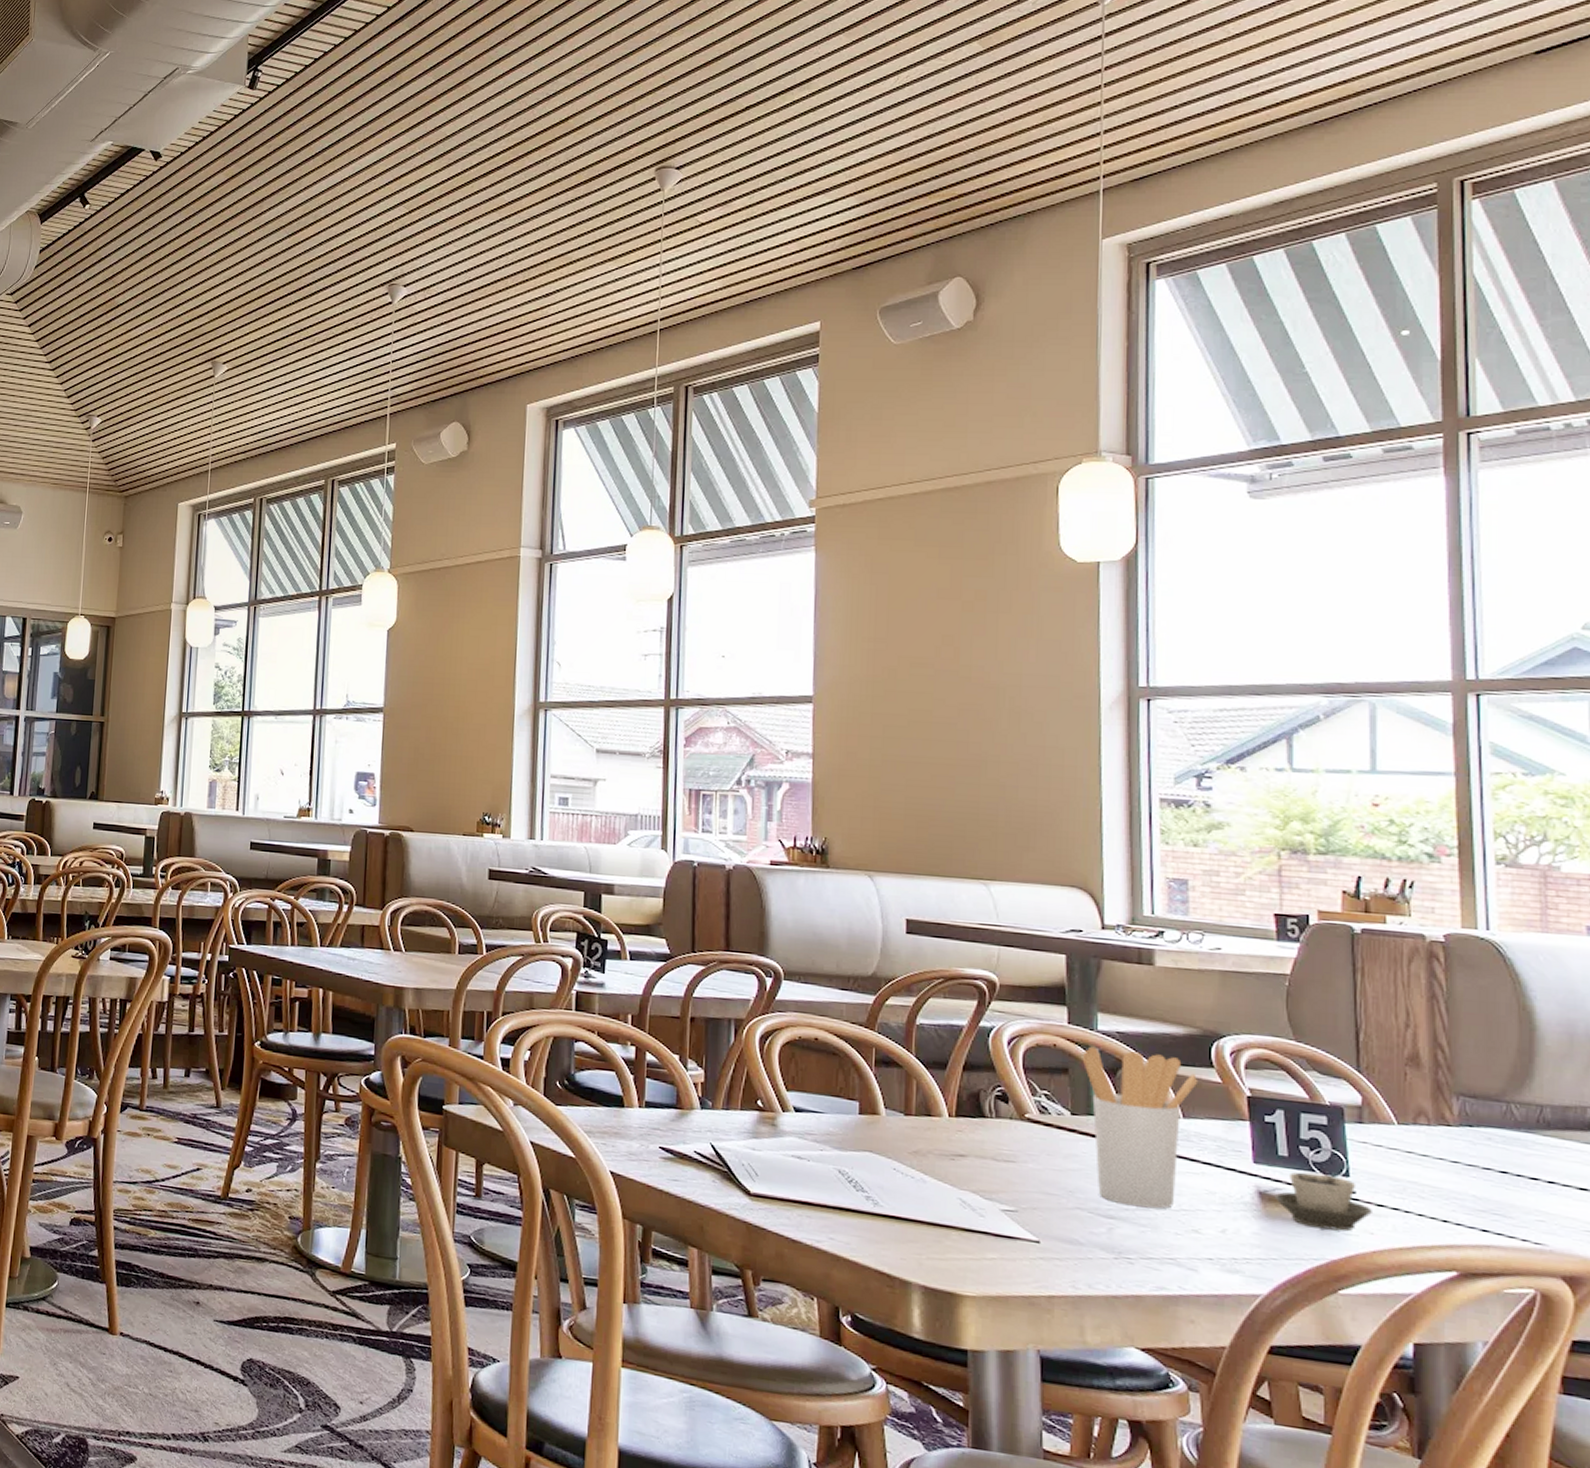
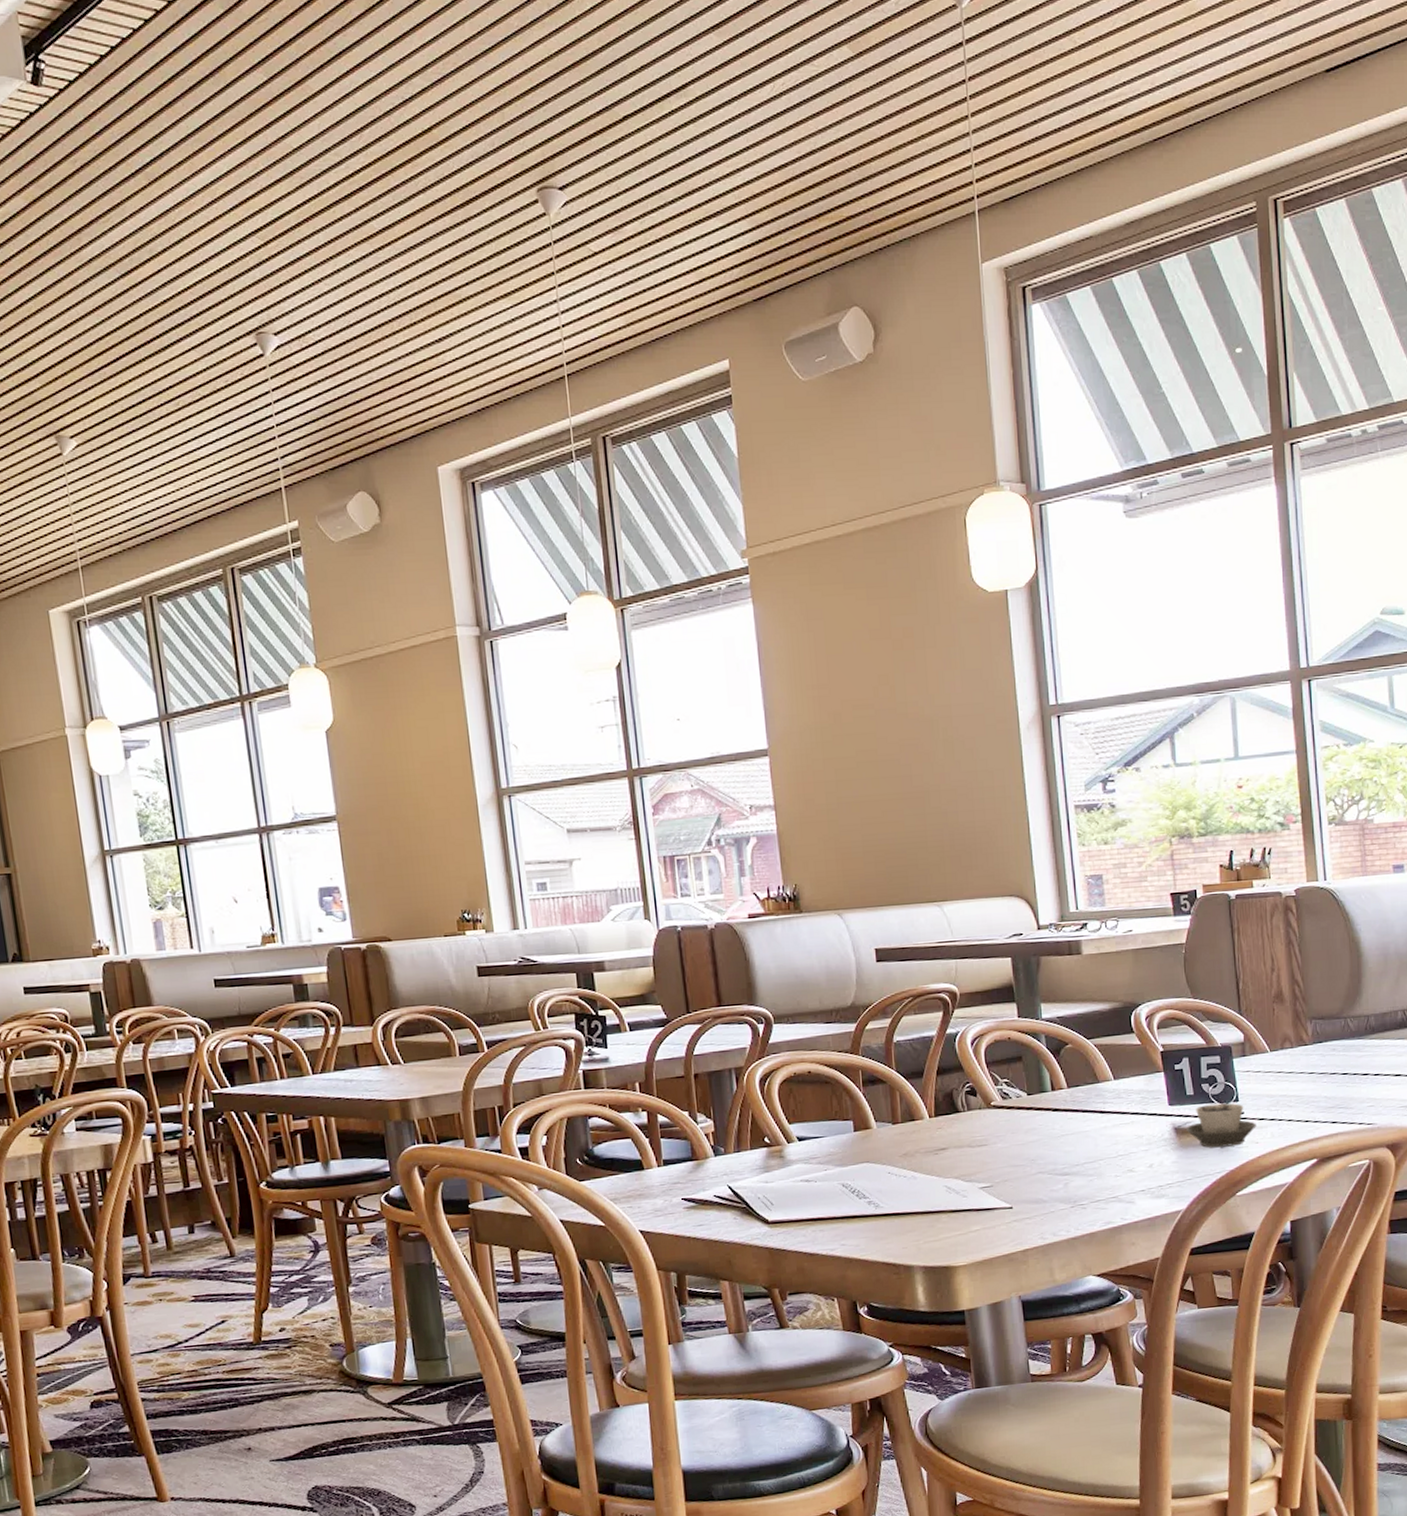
utensil holder: present [1082,1046,1199,1209] -> none [1032,1030,1123,1162]

